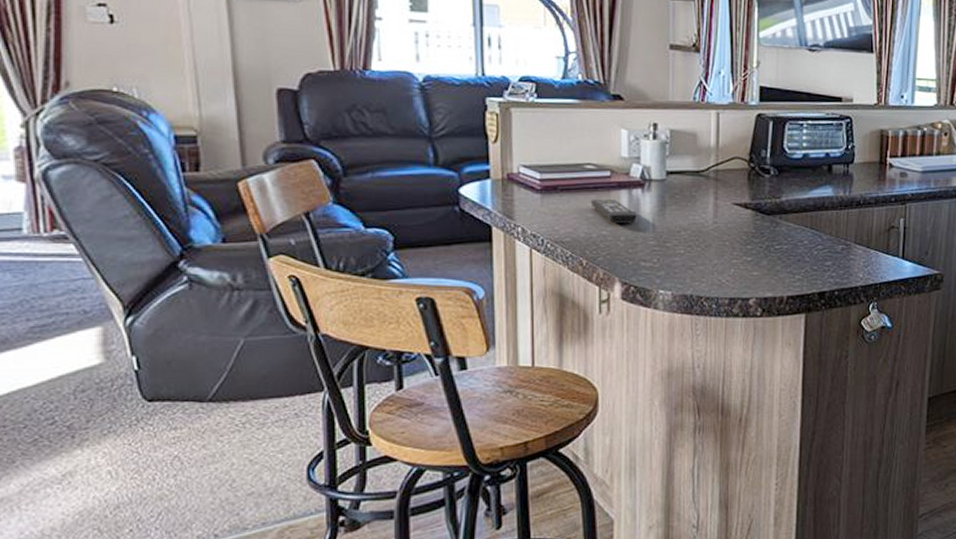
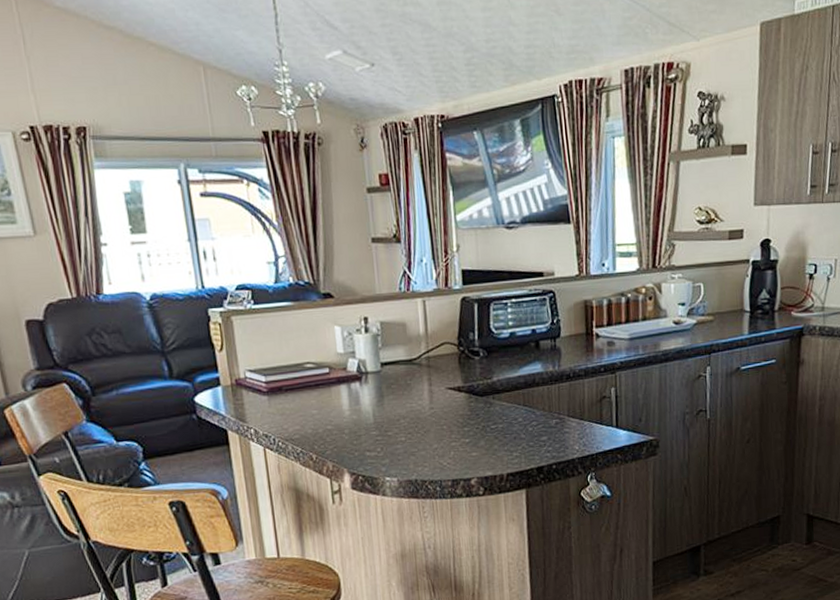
remote control: present [590,199,637,224] -> none [313,395,358,418]

